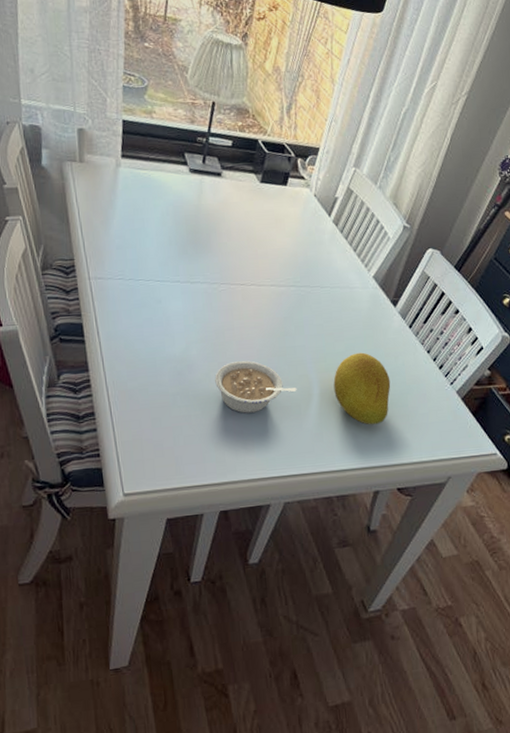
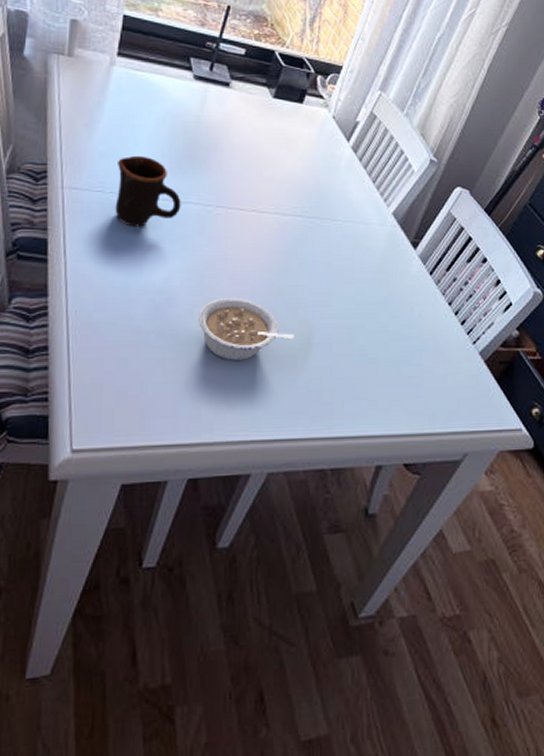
mug: none [133,245,191,307] -> present [115,155,181,227]
fruit: present [333,352,391,425] -> none [338,298,404,385]

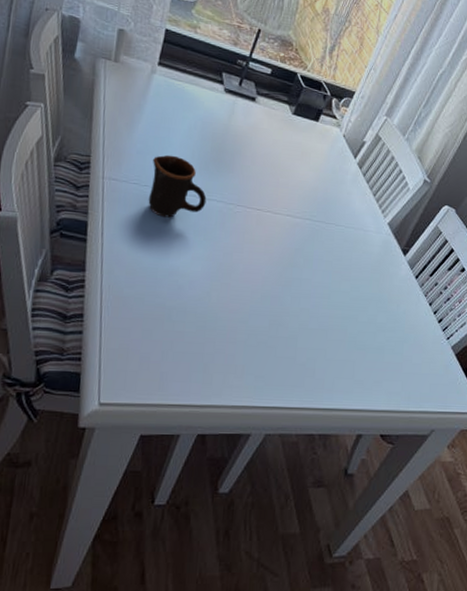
legume: present [198,298,295,361] -> none [215,284,297,339]

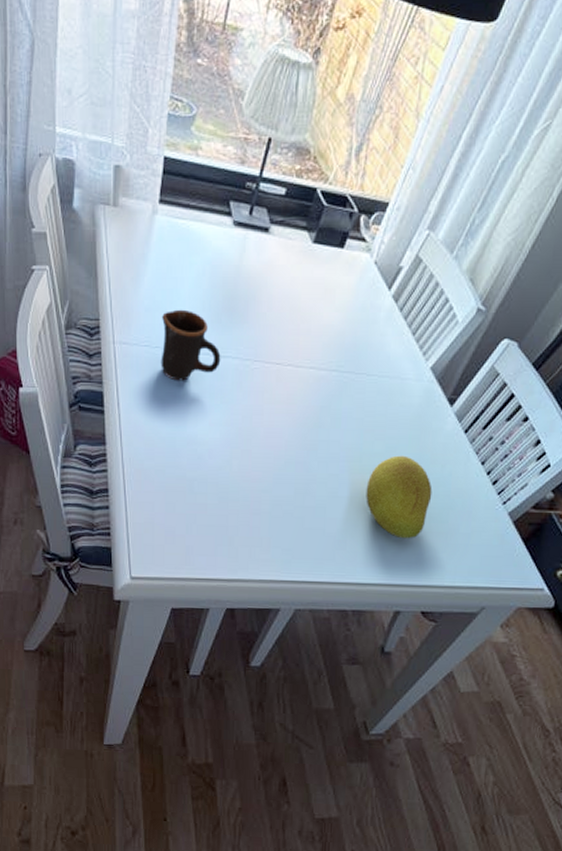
fruit: none [333,294,390,368] -> present [366,455,433,539]

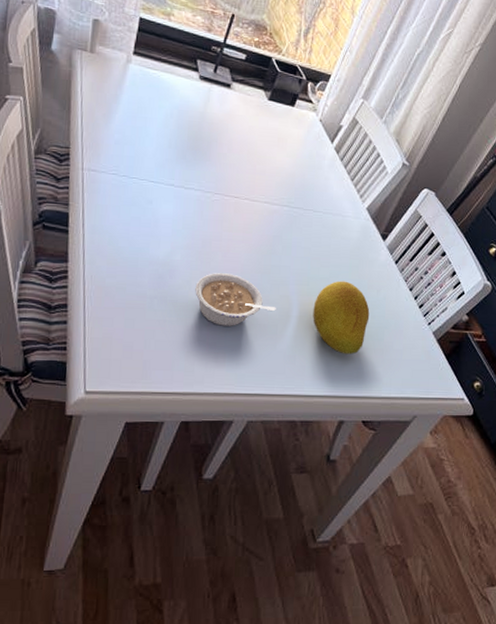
mug: present [161,309,221,381] -> none [127,144,184,207]
legume: none [236,451,325,509] -> present [195,273,276,326]

